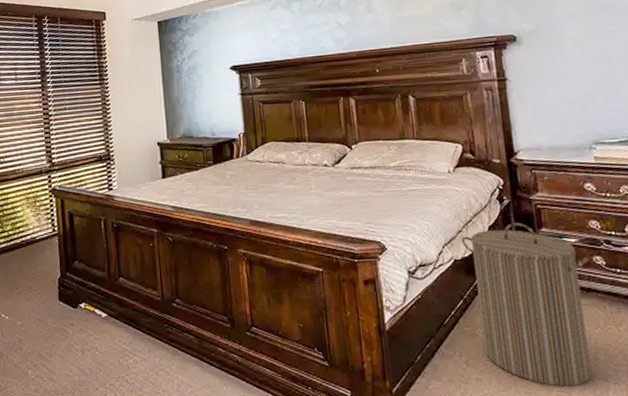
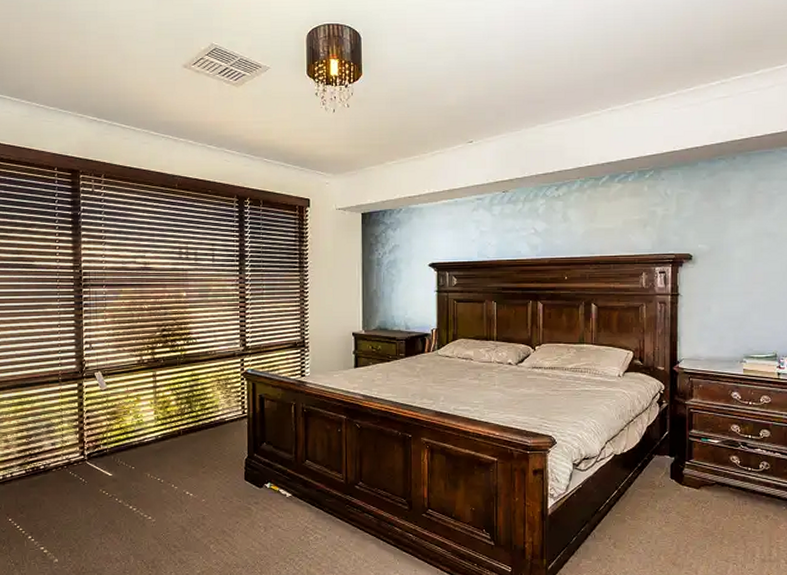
laundry hamper: present [461,222,592,387] -> none [623,424,727,566]

